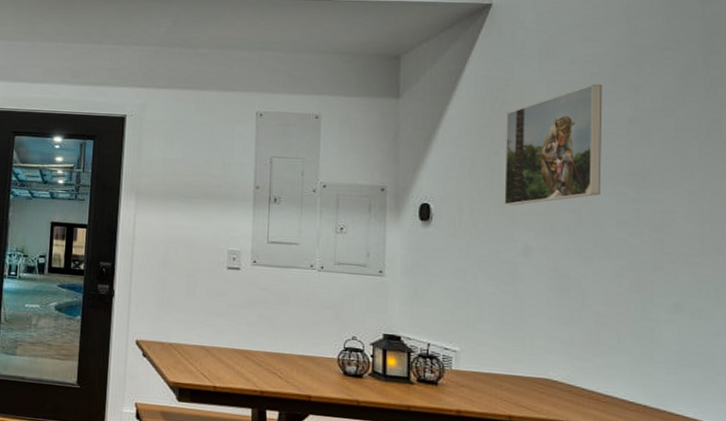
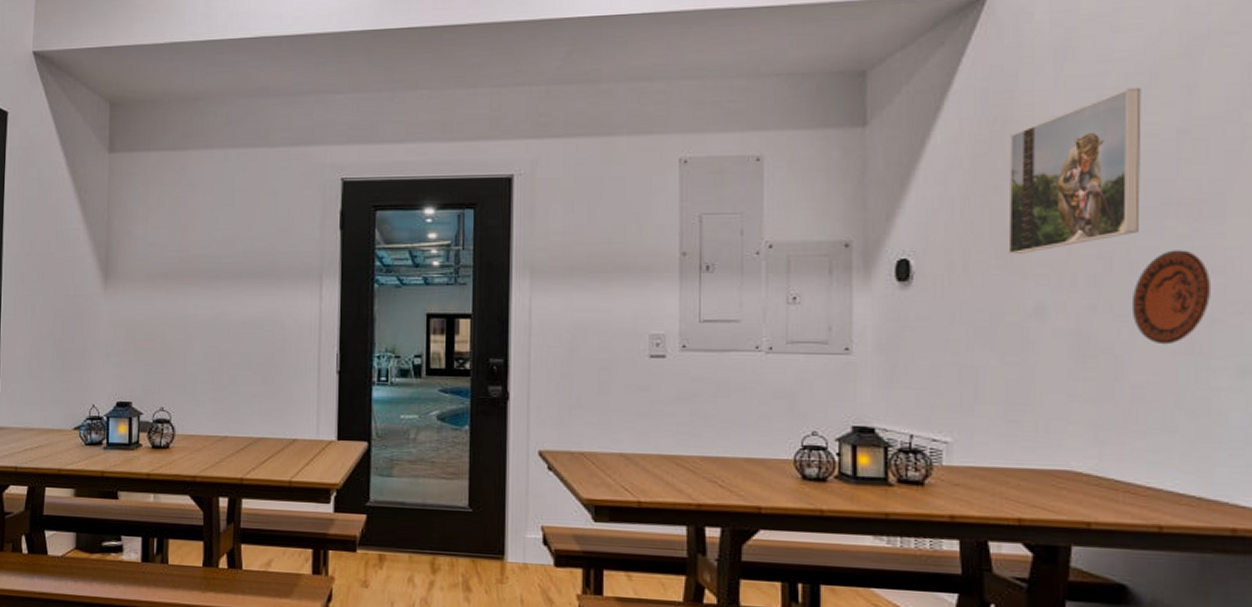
decorative plate: none [595,210,652,284] -> present [1131,250,1210,345]

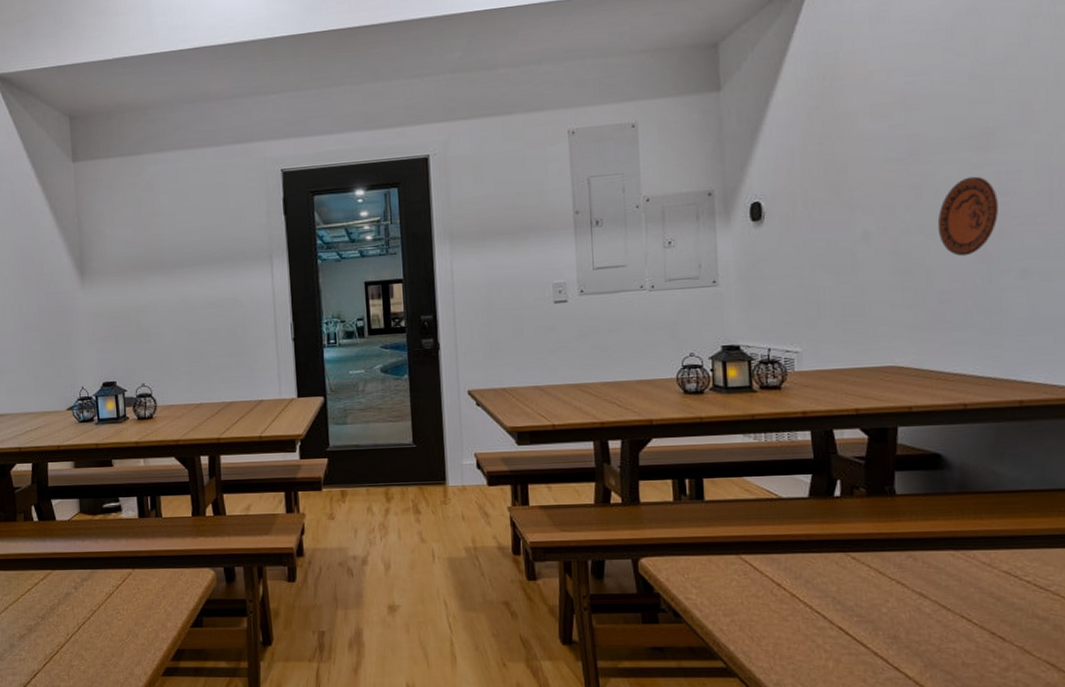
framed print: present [1008,87,1142,255] -> none [837,42,942,192]

